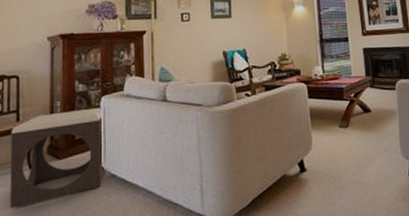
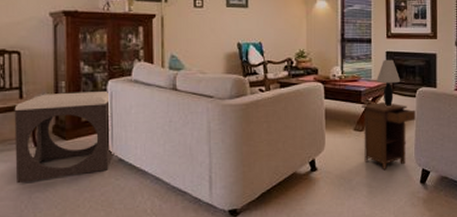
nightstand: none [343,97,398,165] -> present [360,102,415,169]
table lamp: none [356,55,380,101] -> present [377,59,401,106]

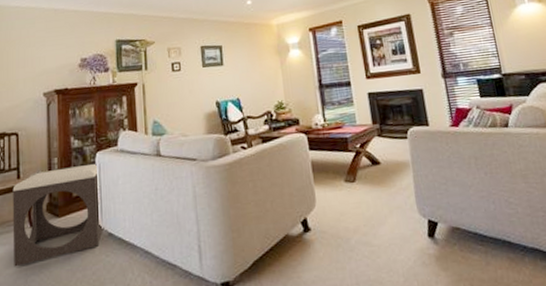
nightstand: present [360,102,415,169] -> none [349,148,411,224]
table lamp: present [377,59,401,106] -> none [362,100,389,152]

